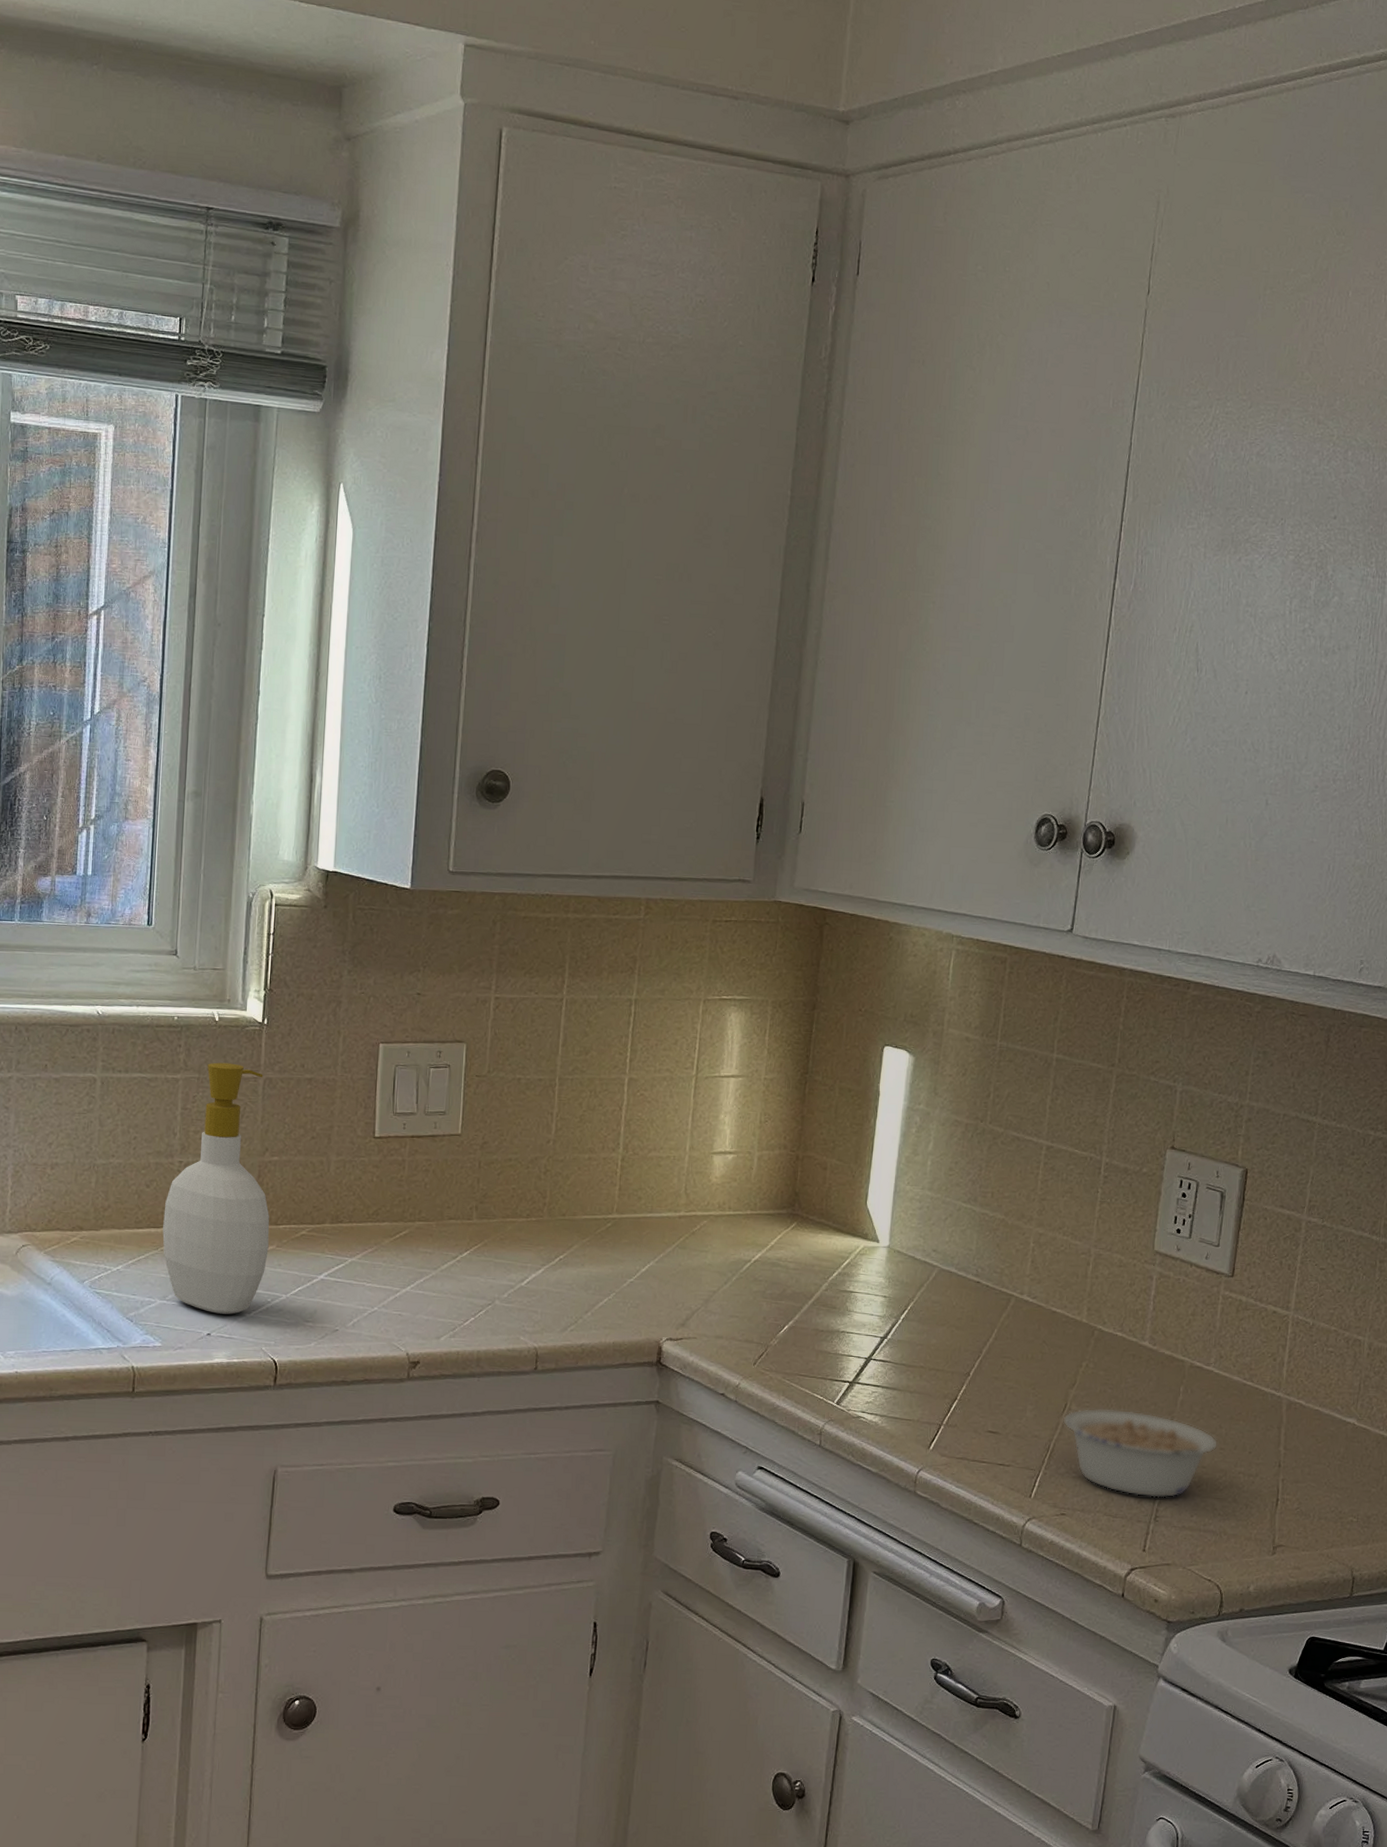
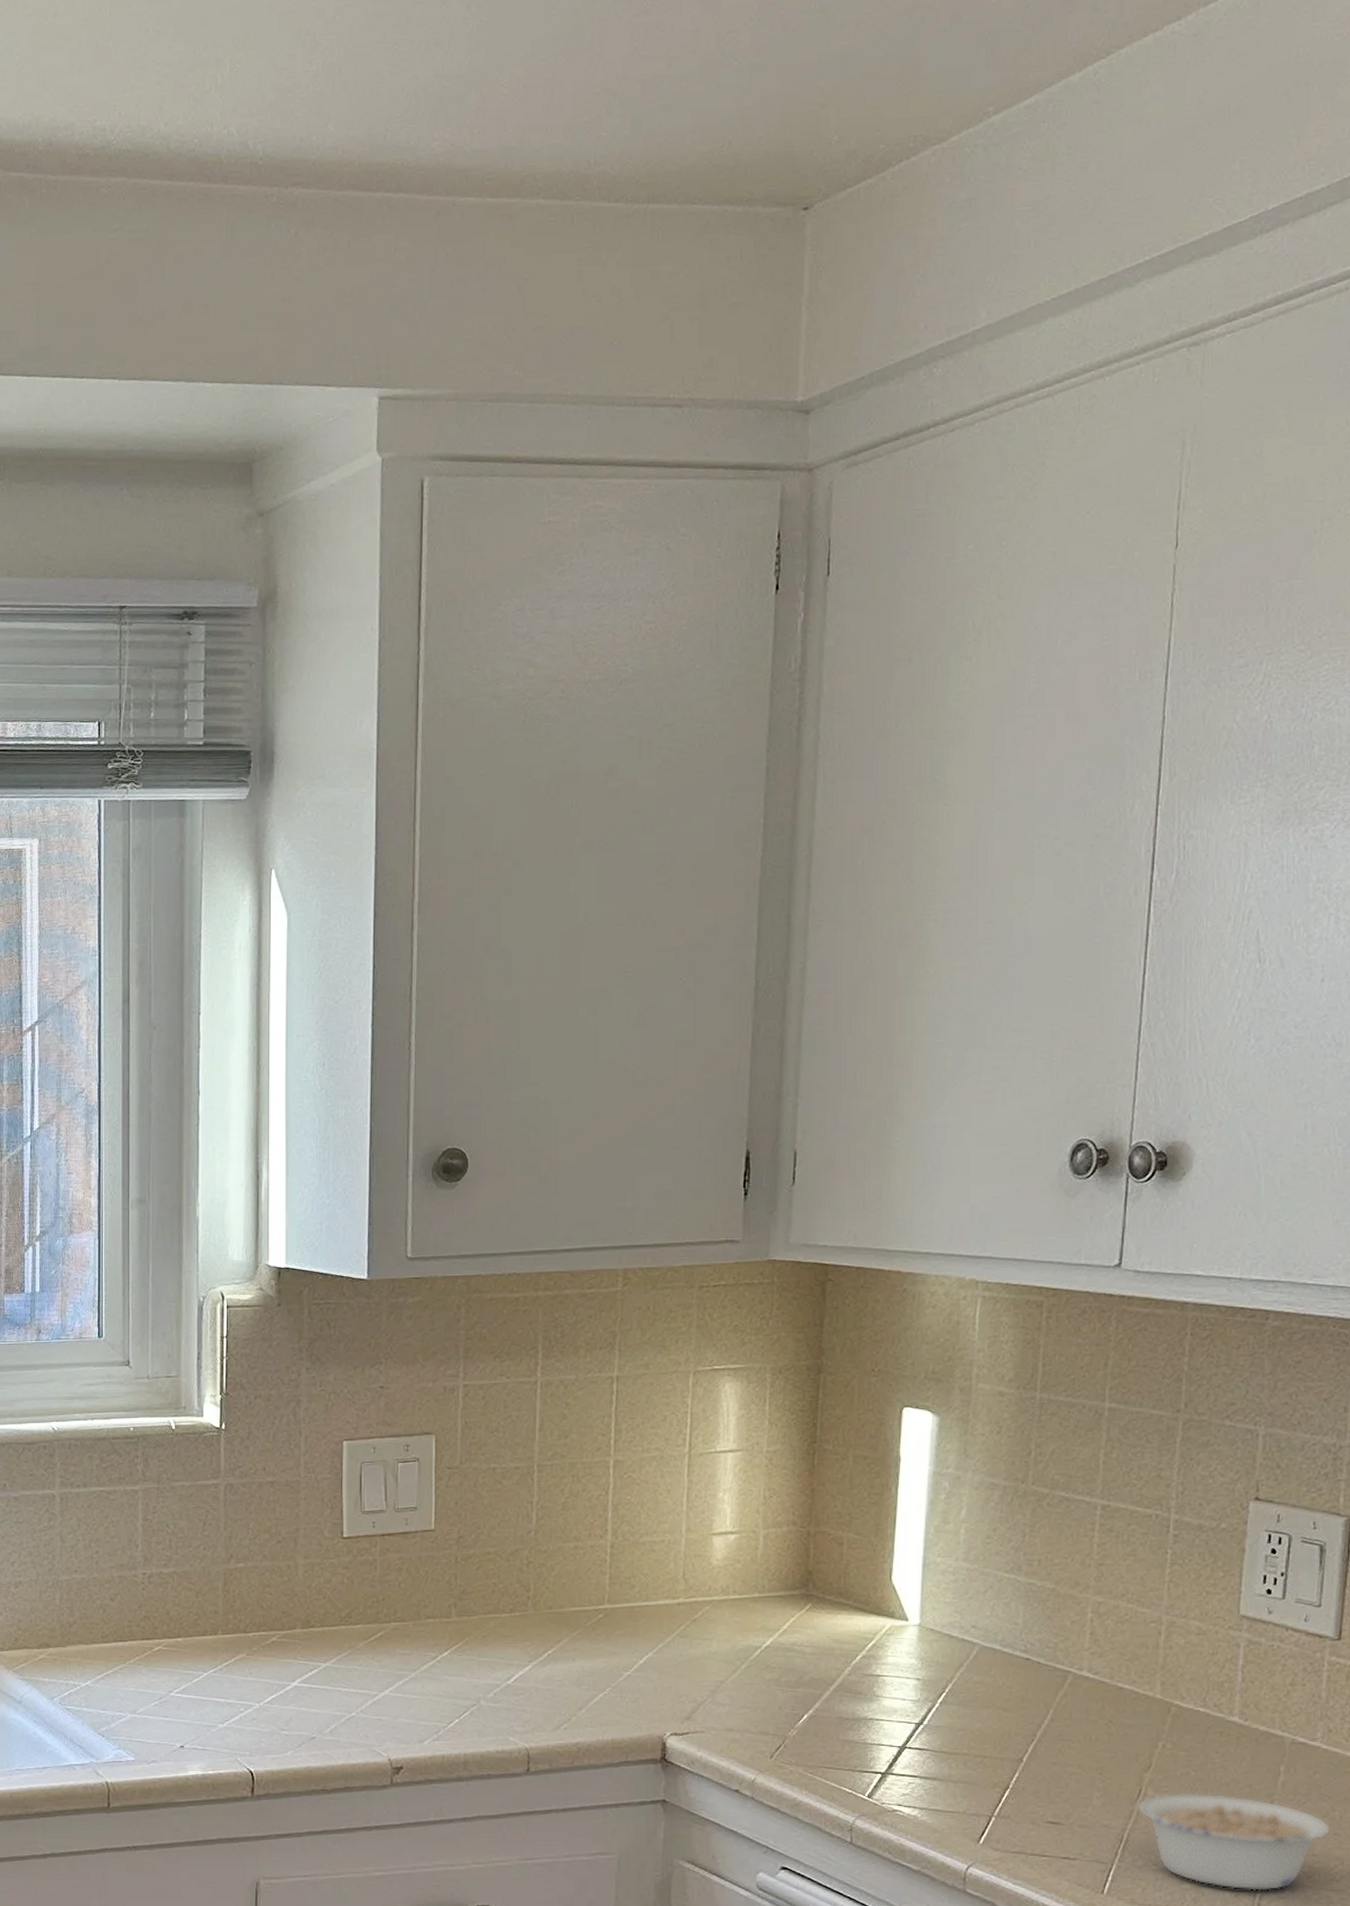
soap bottle: present [162,1062,270,1315] -> none [130,1471,239,1726]

